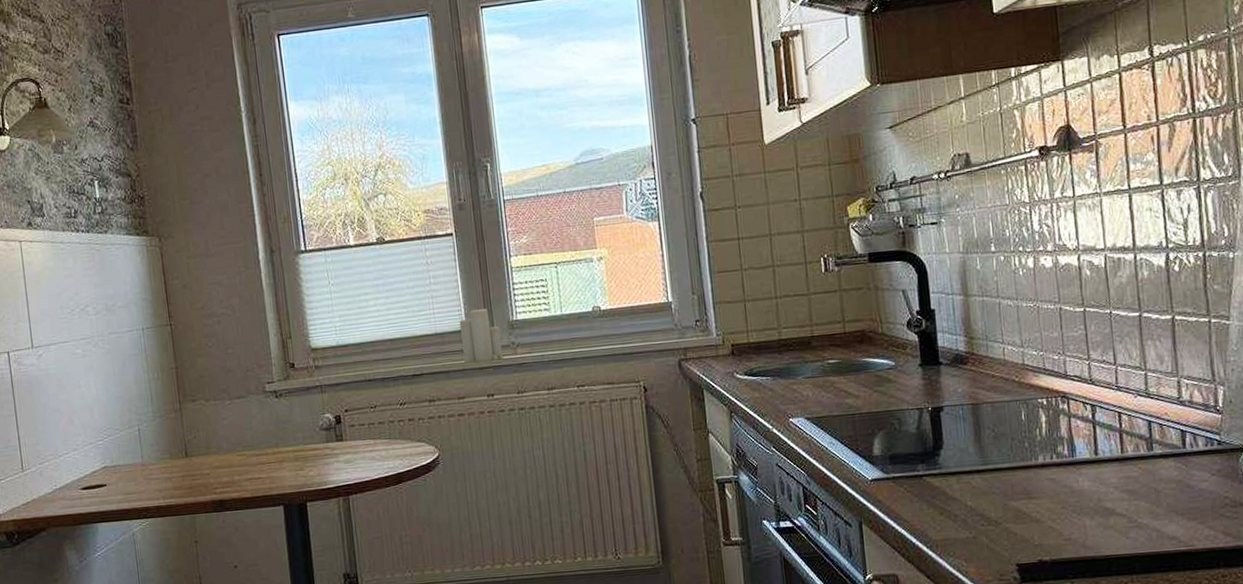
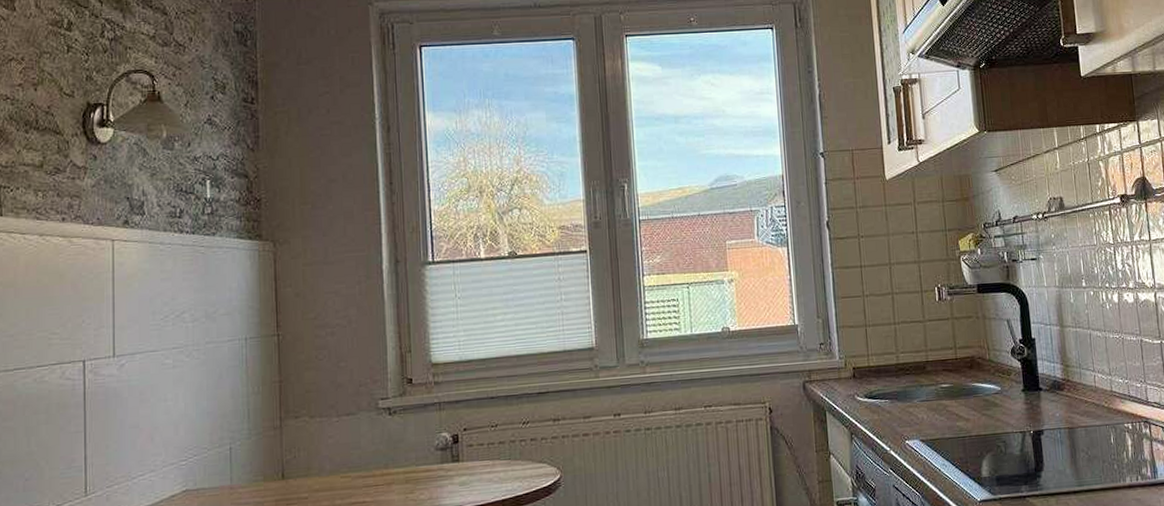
candle: present [459,307,504,364] -> none [589,325,633,382]

